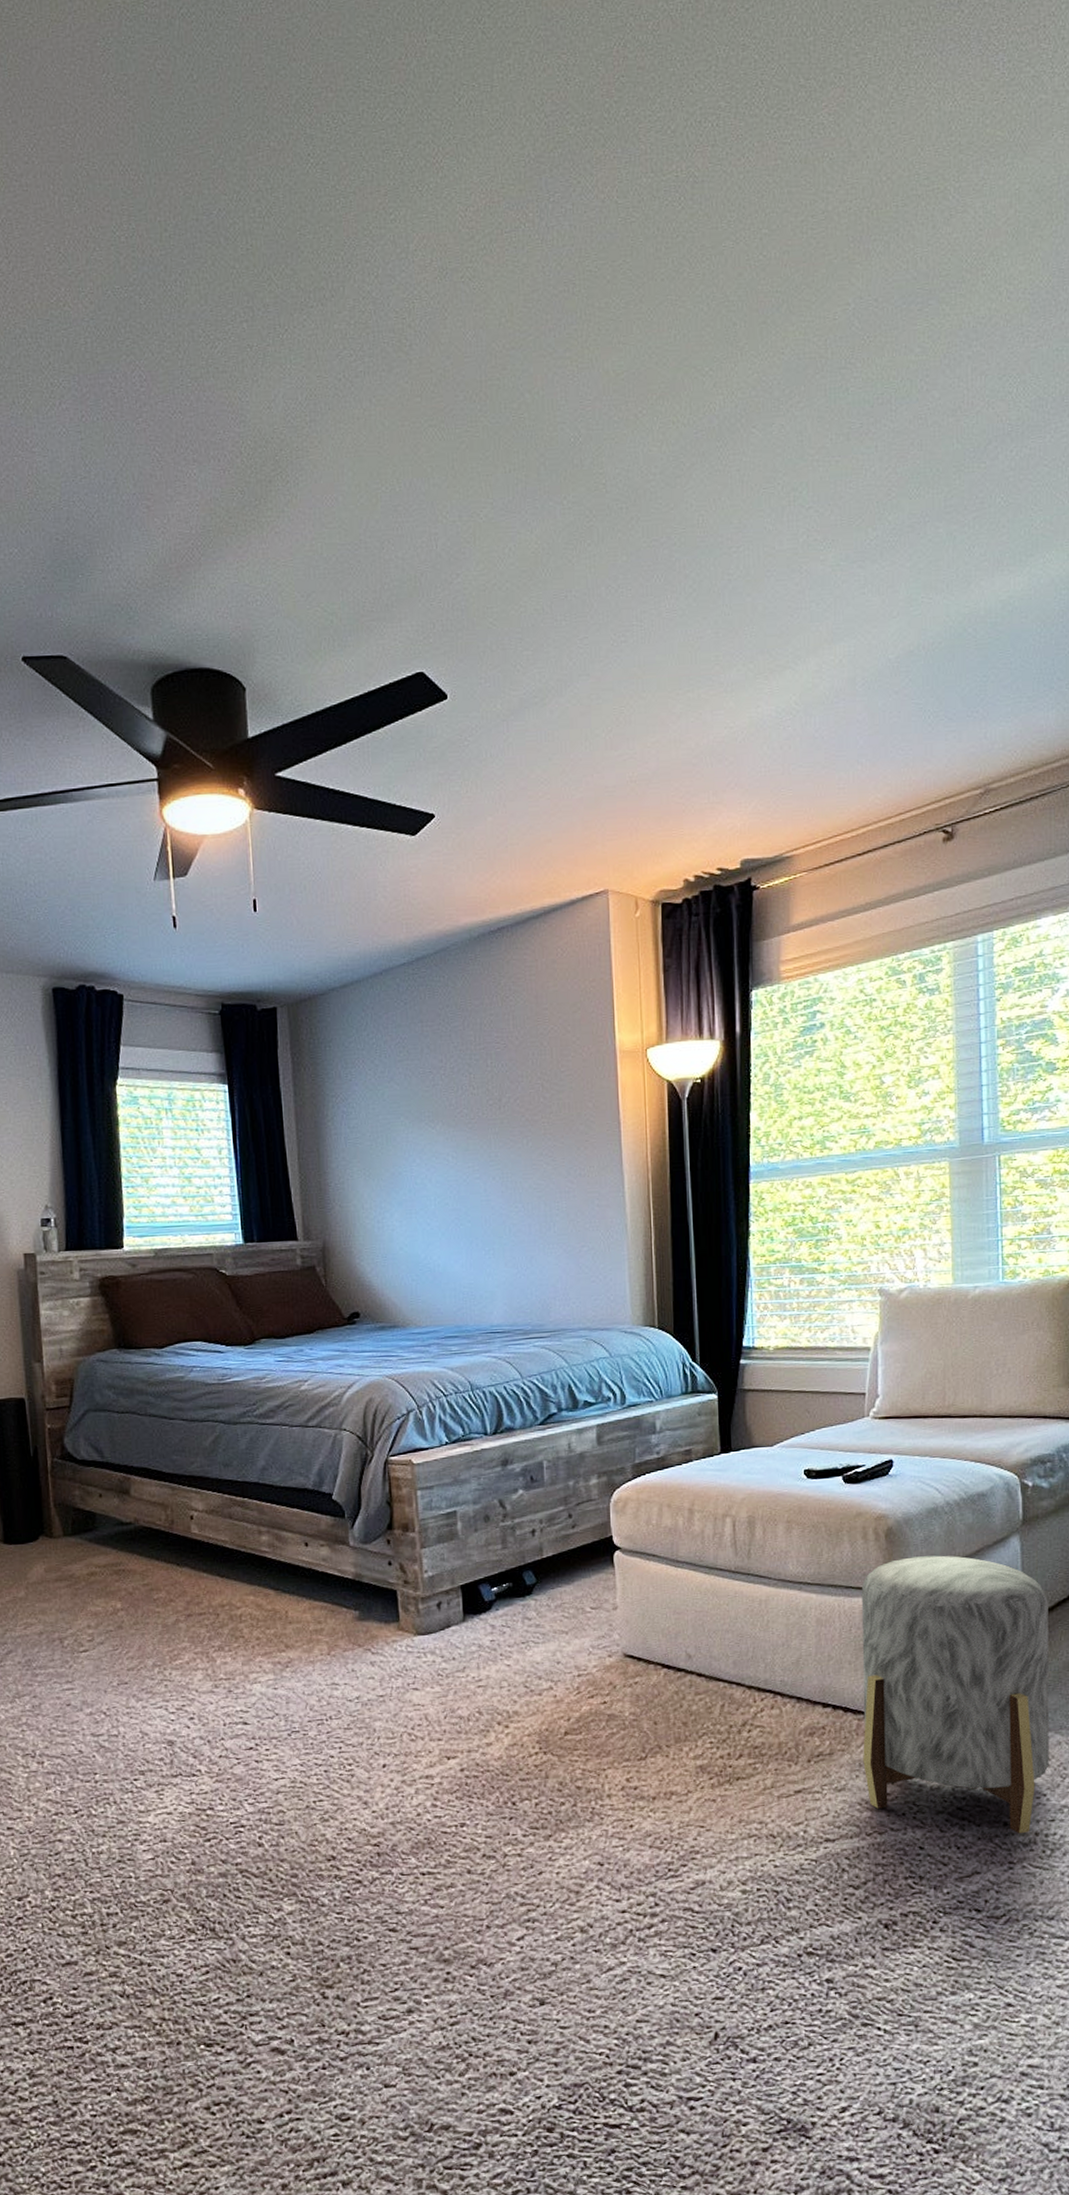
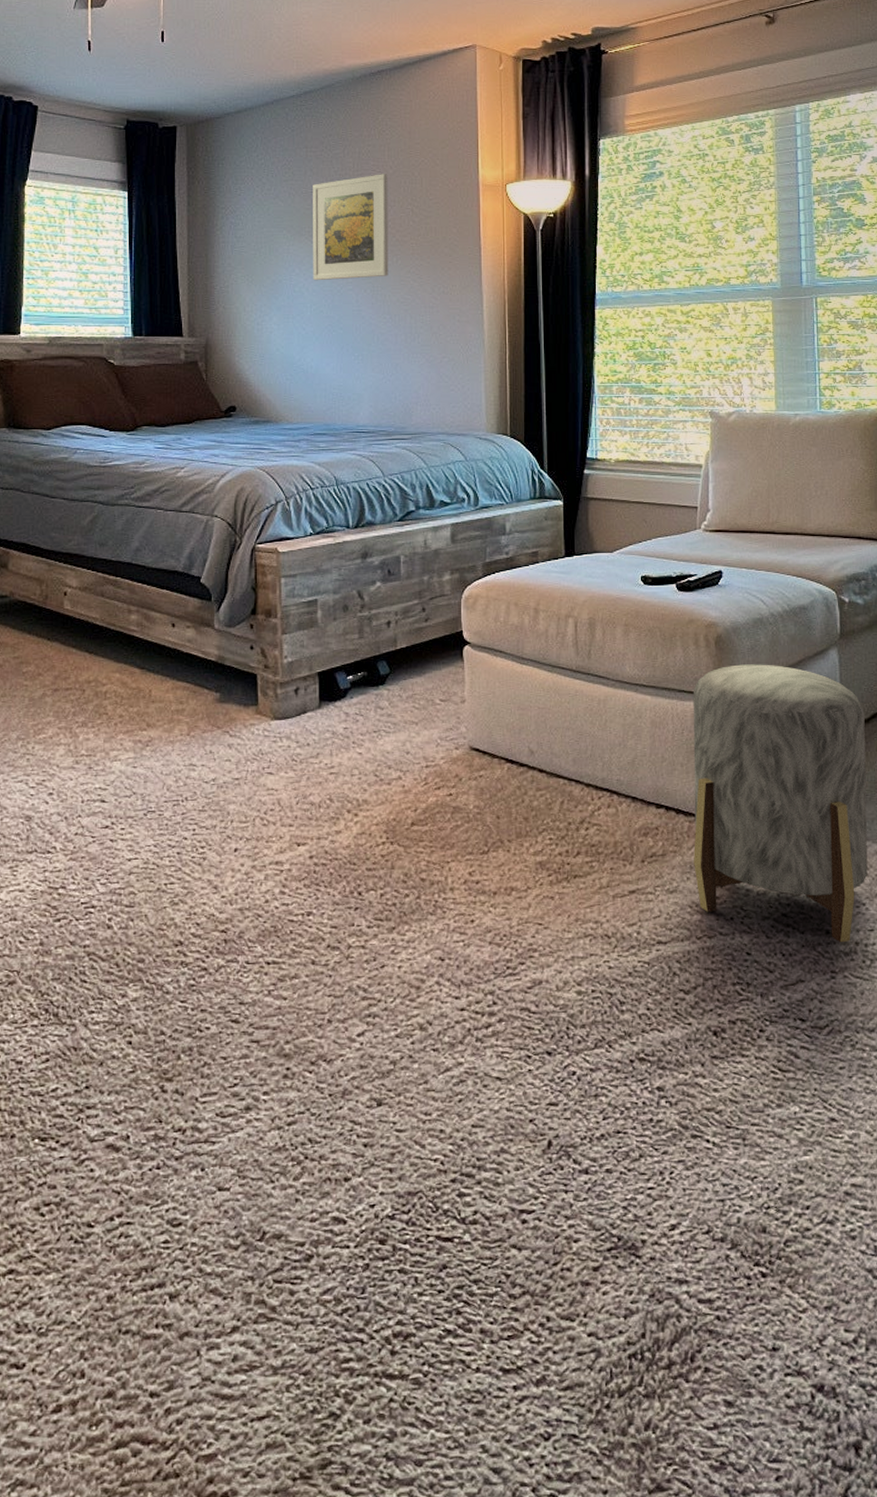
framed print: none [431,1046,519,1171] -> present [313,174,389,281]

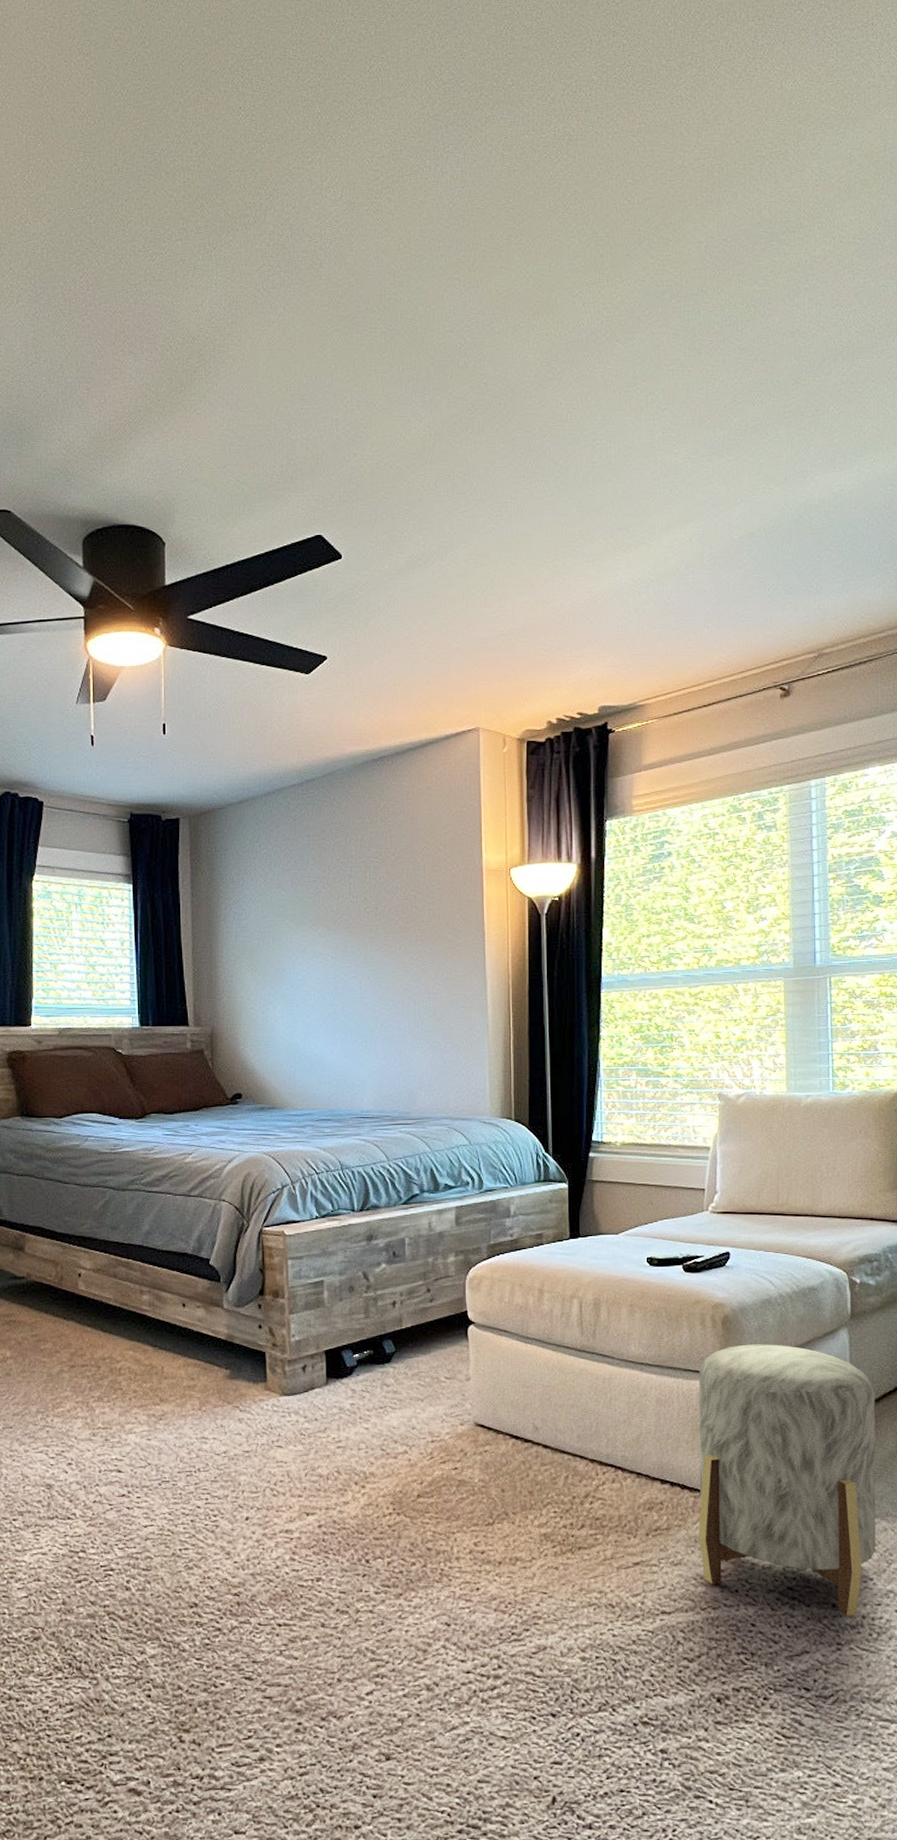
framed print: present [313,174,389,281] -> none [315,861,392,969]

